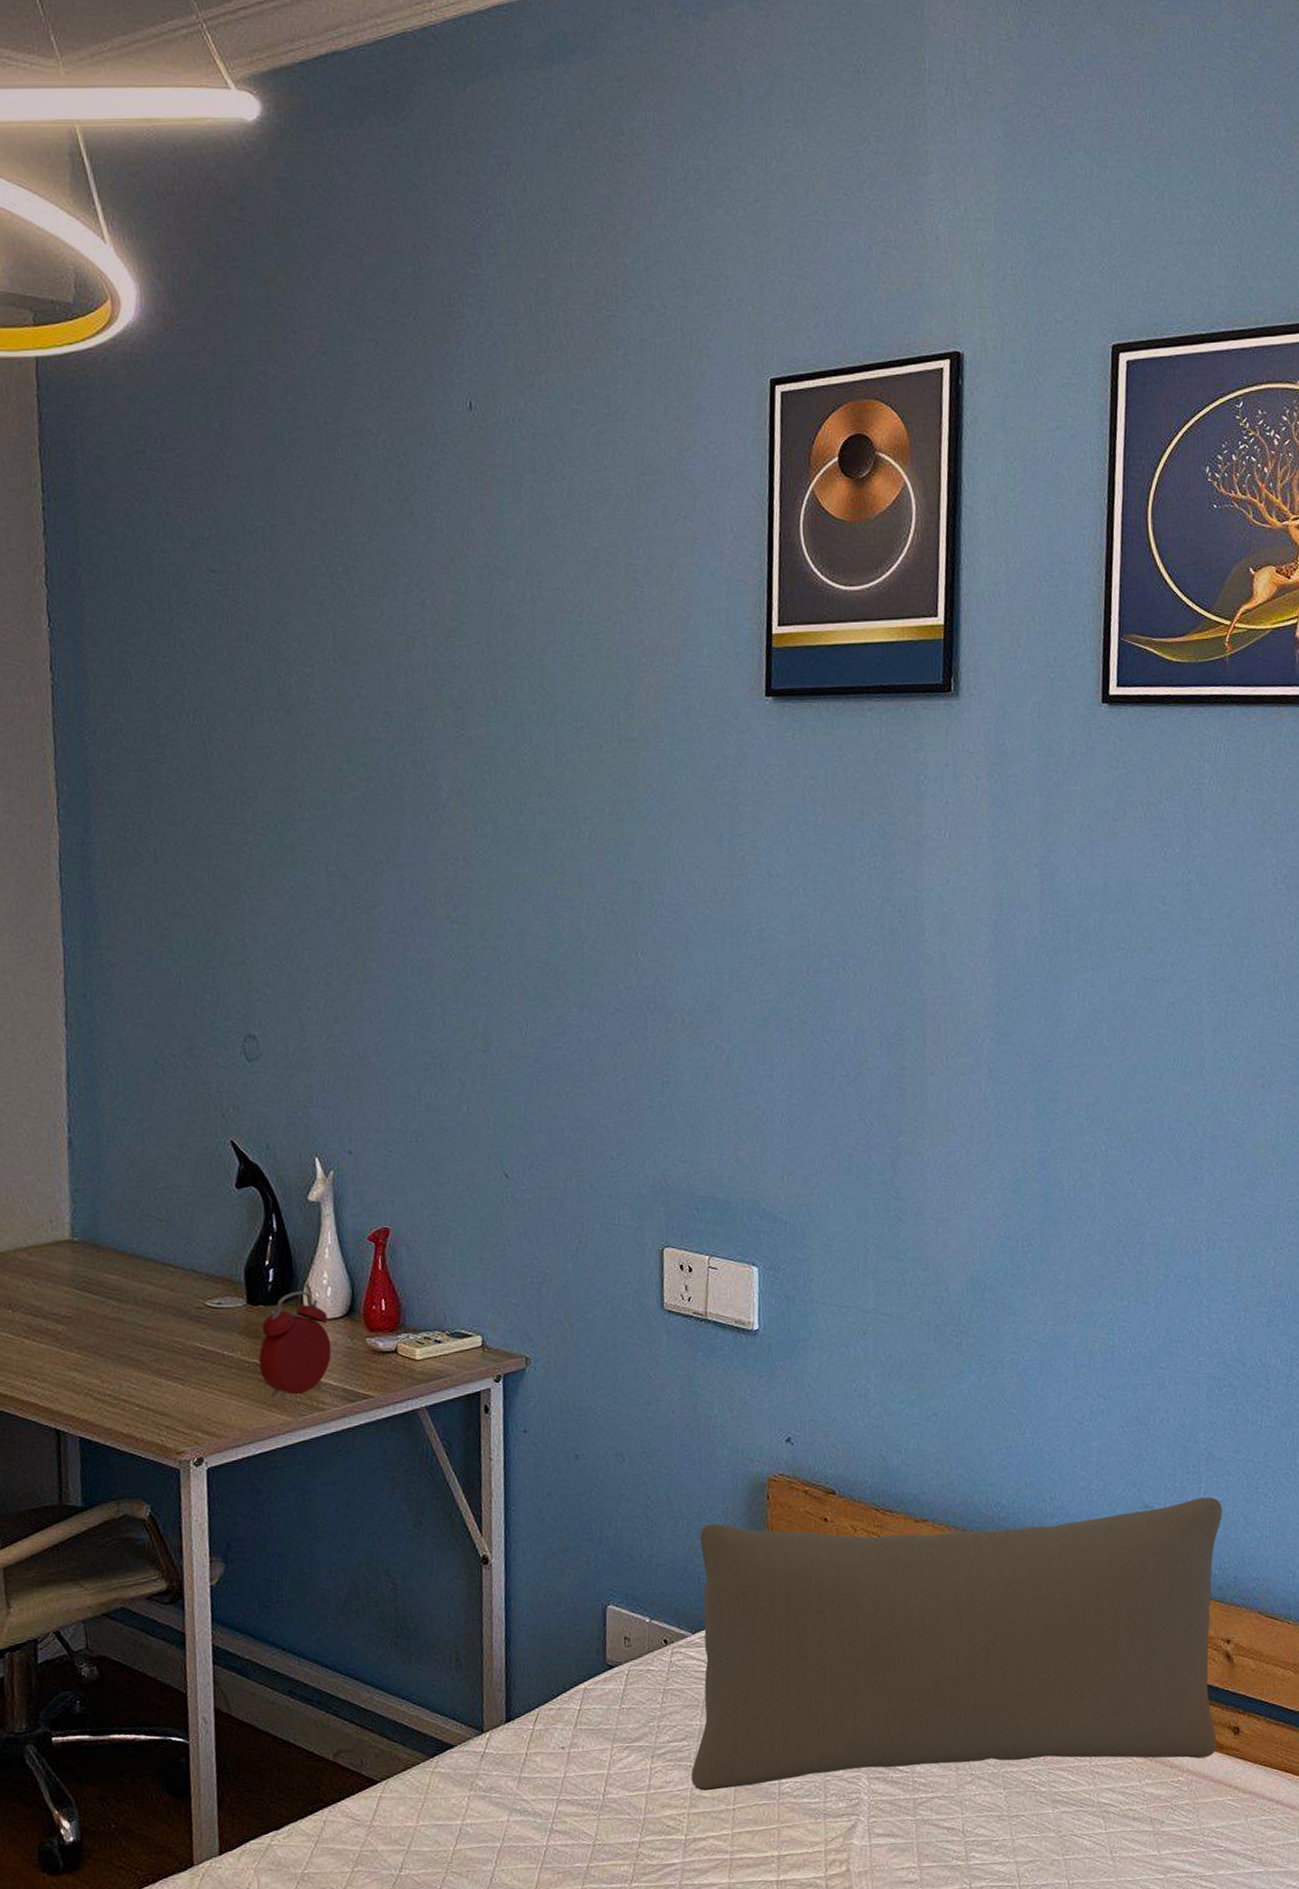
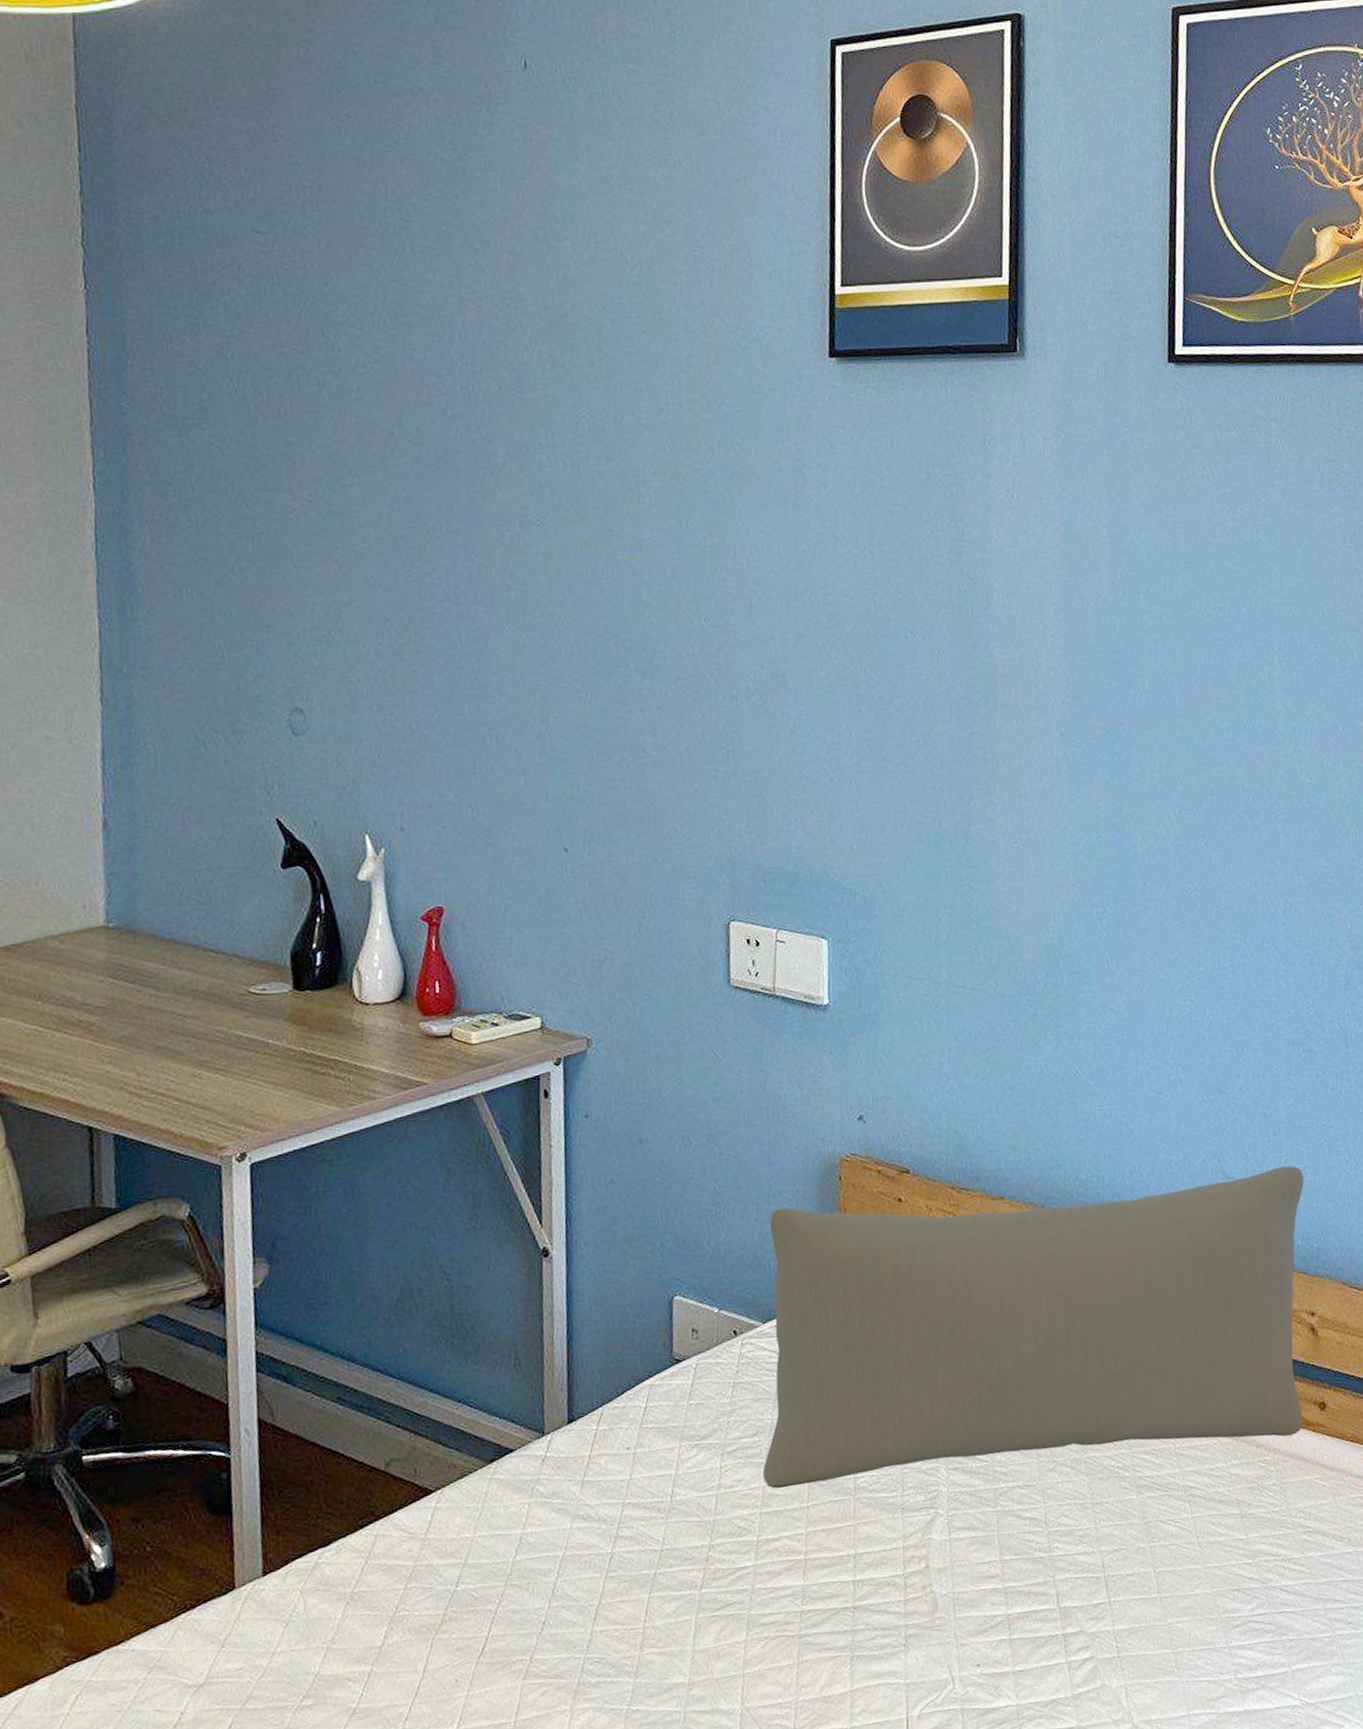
alarm clock: present [258,1290,332,1401] -> none [305,974,383,1090]

